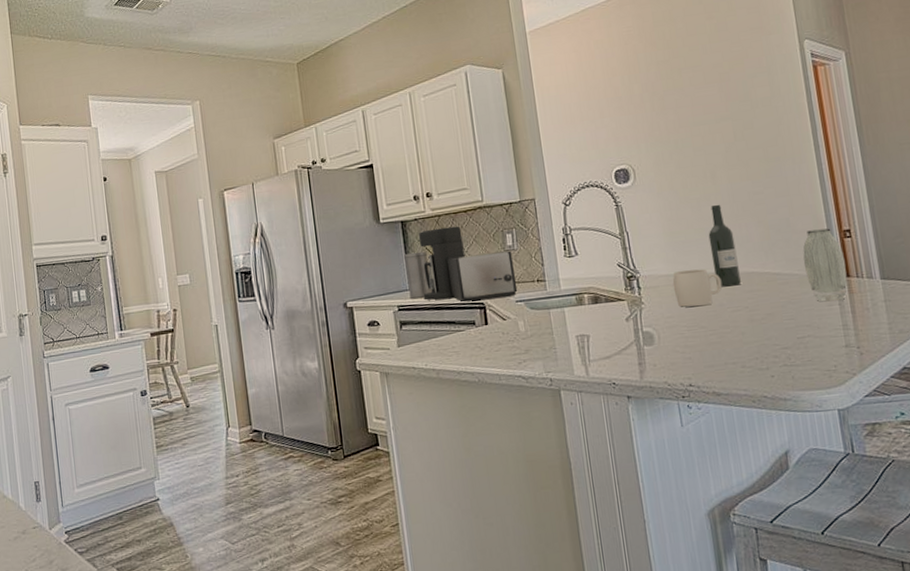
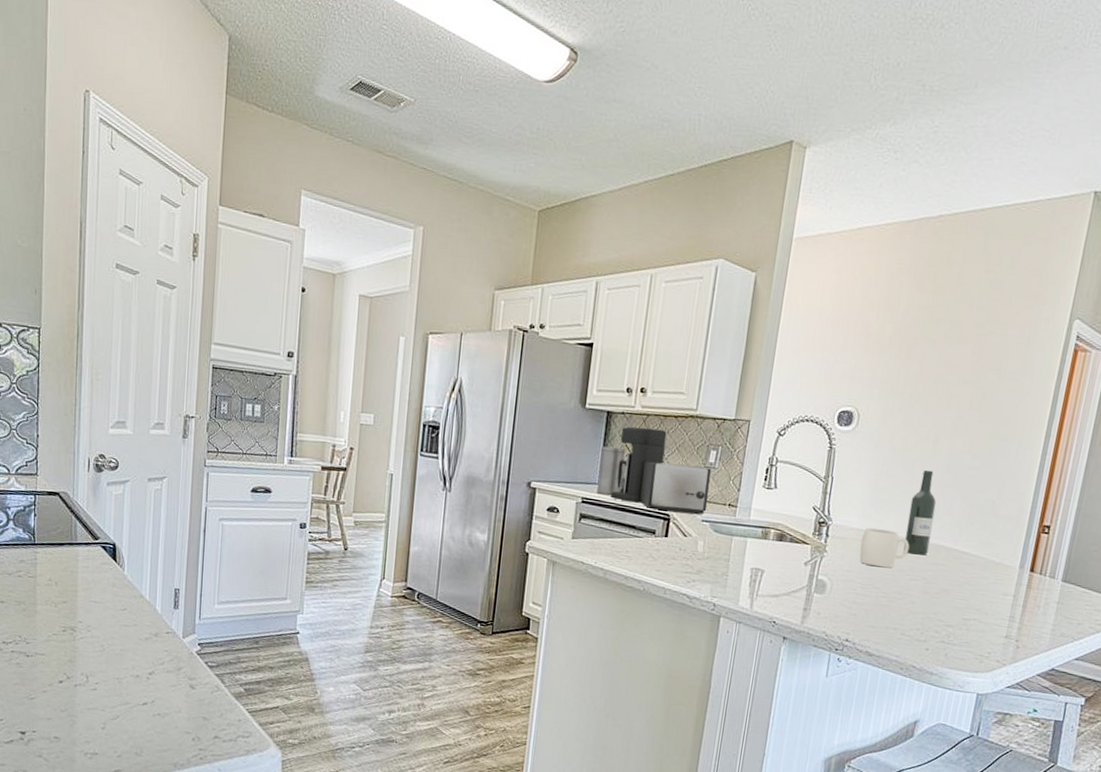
vase: present [803,228,847,303] -> none [992,517,1036,594]

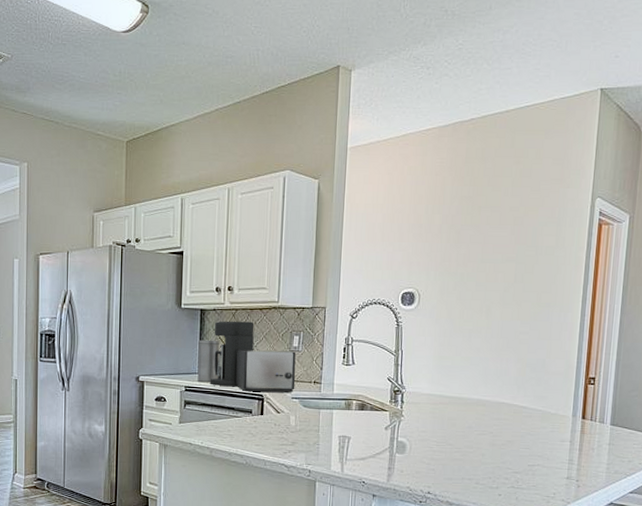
mug: present [859,528,910,568] -> none [432,392,475,426]
wine bottle: present [903,470,937,556] -> none [470,337,495,412]

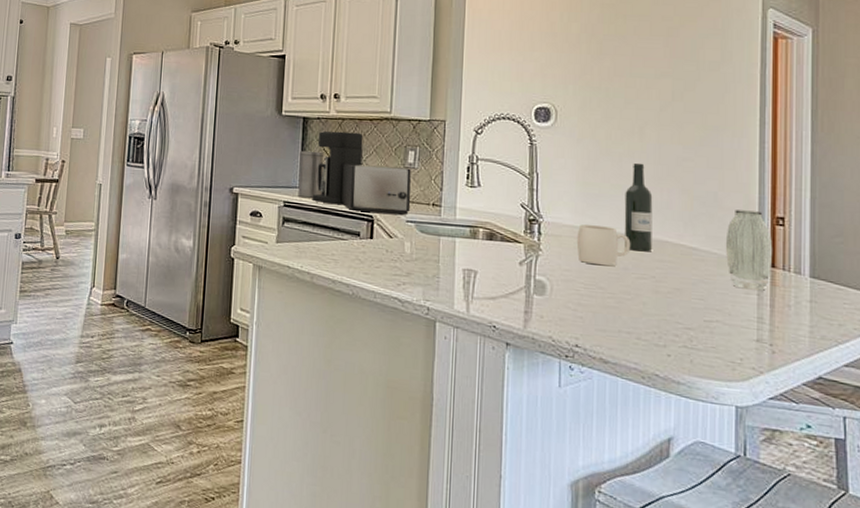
mug: none [432,392,475,426] -> present [576,224,631,266]
wine bottle: none [470,337,495,412] -> present [624,163,653,252]
vase: none [548,373,584,439] -> present [725,210,772,292]

